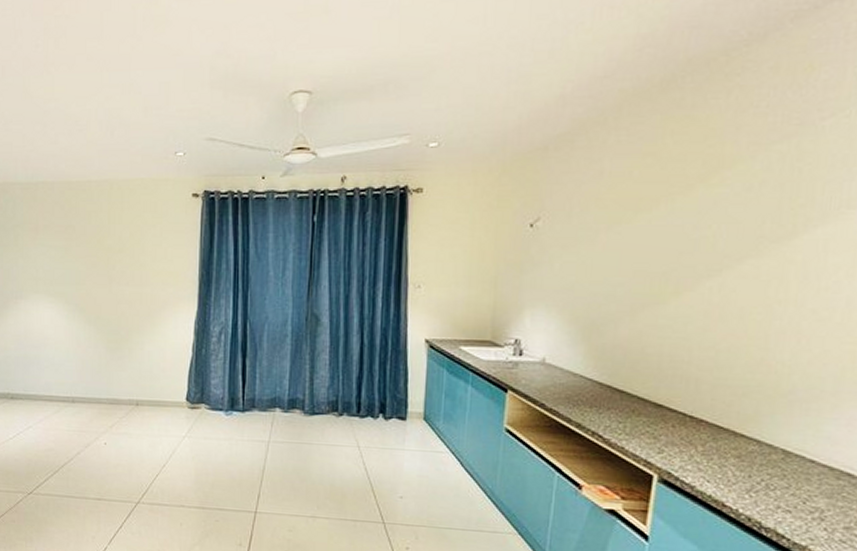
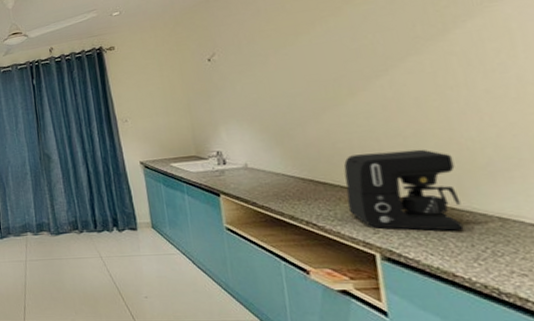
coffee maker: none [639,364,759,459] -> present [343,149,464,231]

